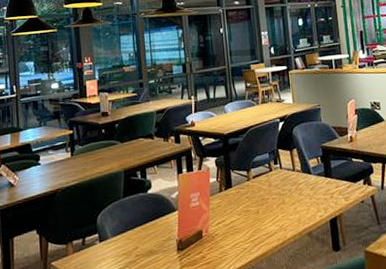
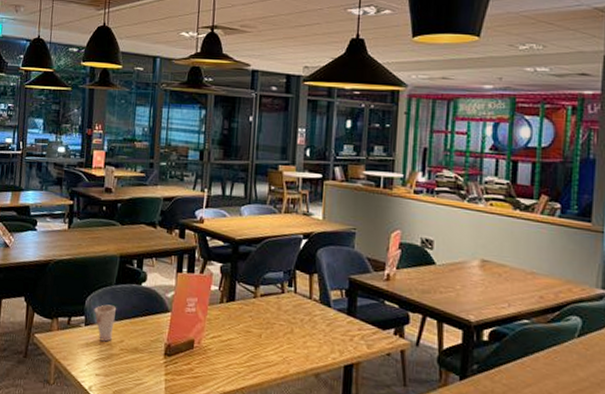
cup: none [106,217,128,253] -> present [94,304,117,342]

